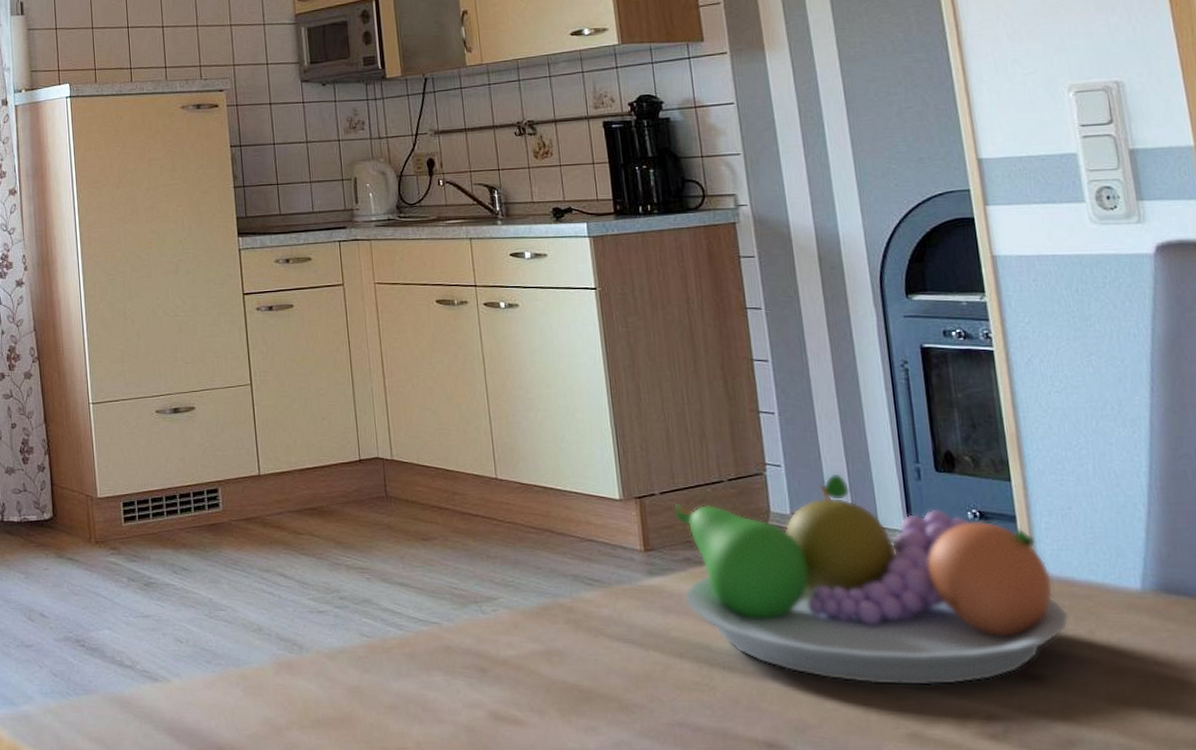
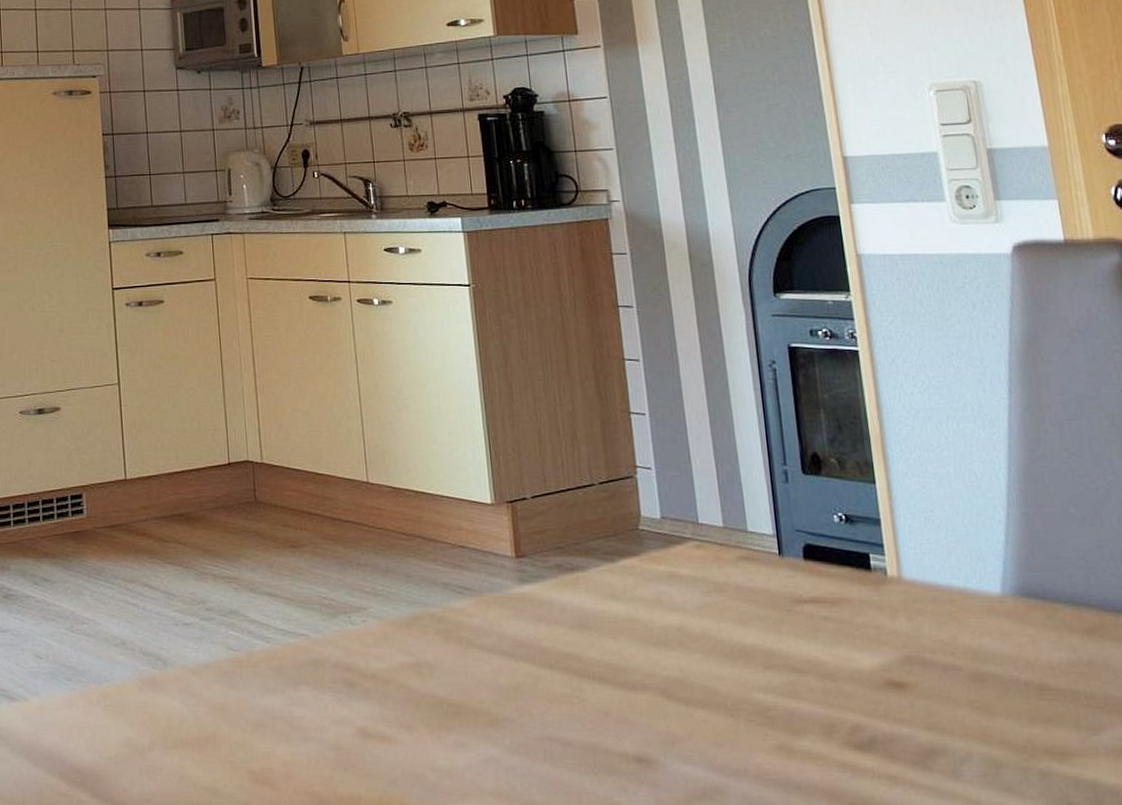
fruit bowl: present [673,473,1069,686] -> none [544,476,932,696]

